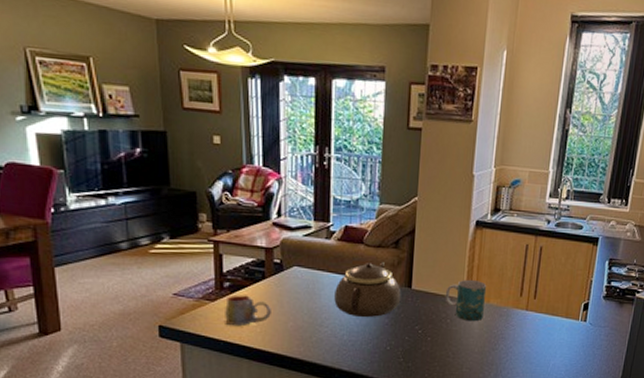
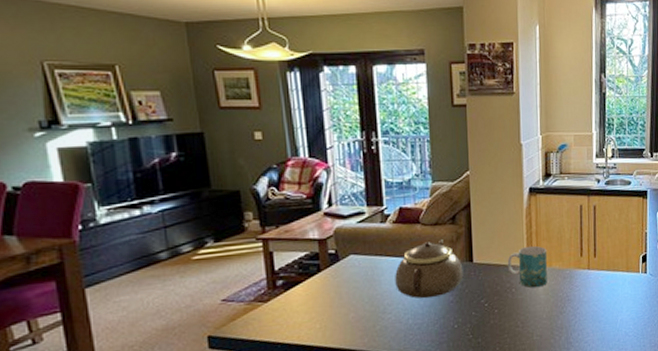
mug: present [225,295,271,325] -> none [279,291,330,325]

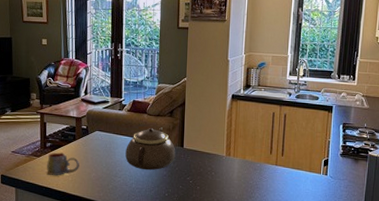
mug: none [279,291,330,325] -> present [46,152,80,175]
mug: present [507,245,548,288] -> none [210,140,243,174]

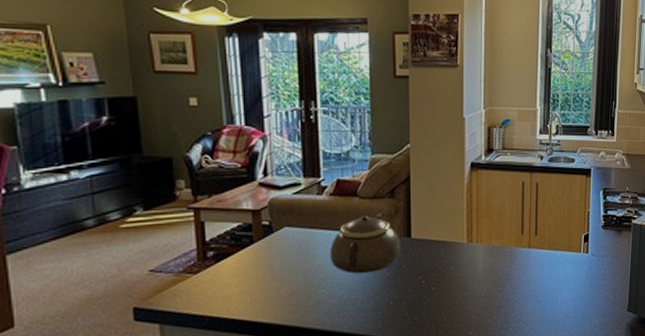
mug: present [46,152,80,175] -> none [210,263,262,298]

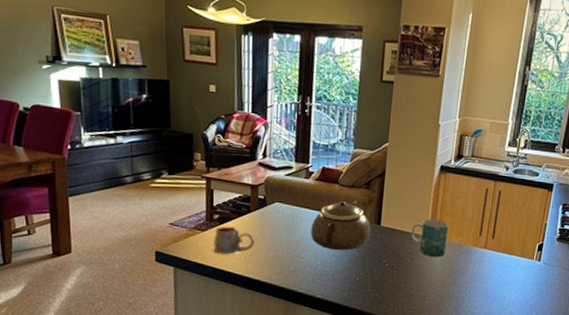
mug: none [210,263,262,298] -> present [213,226,255,254]
mug: none [446,222,488,266] -> present [410,218,449,258]

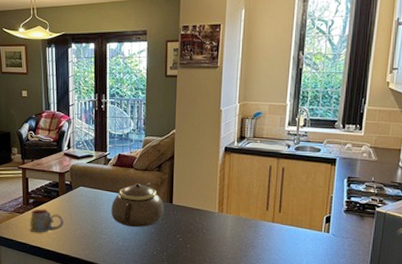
mug: present [410,218,449,258] -> none [201,196,237,232]

